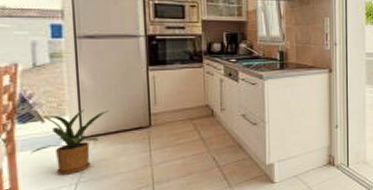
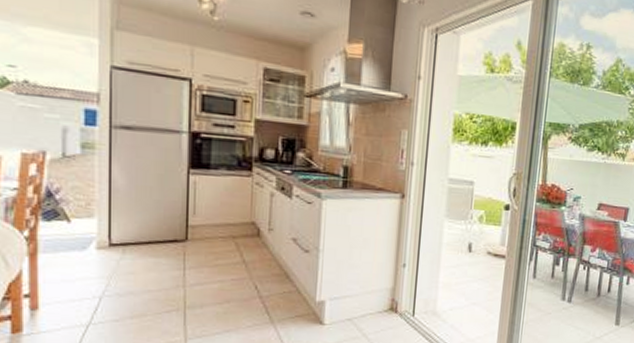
house plant: present [30,108,109,175] -> none [53,211,142,286]

